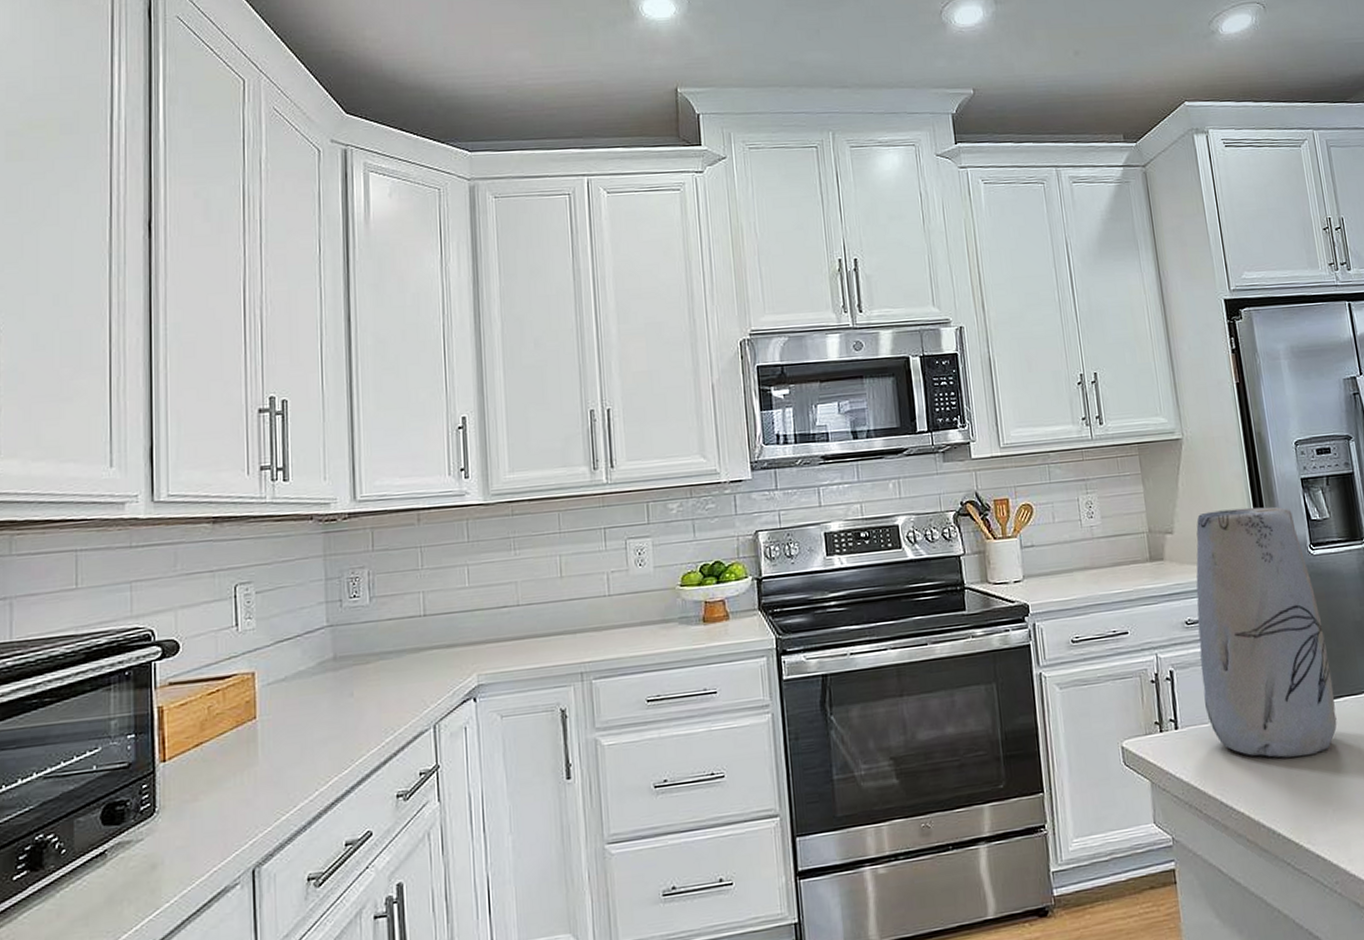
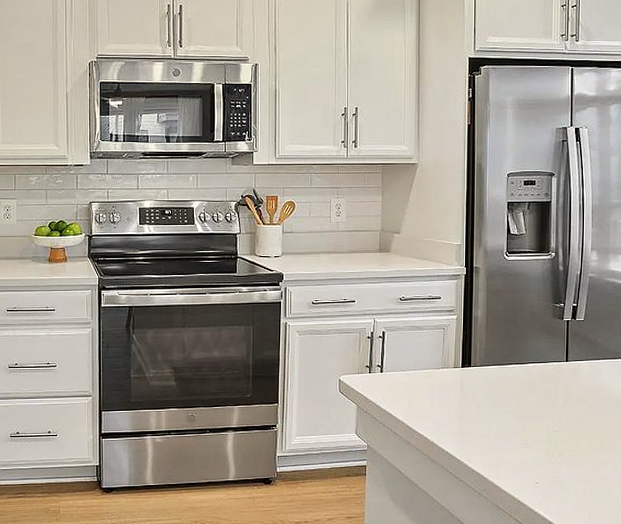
vase: present [1196,506,1337,758] -> none [406,220,506,402]

